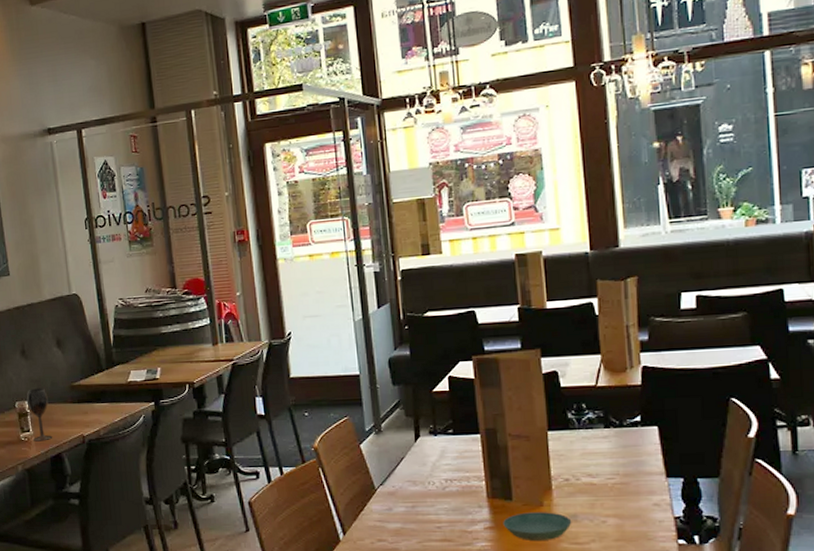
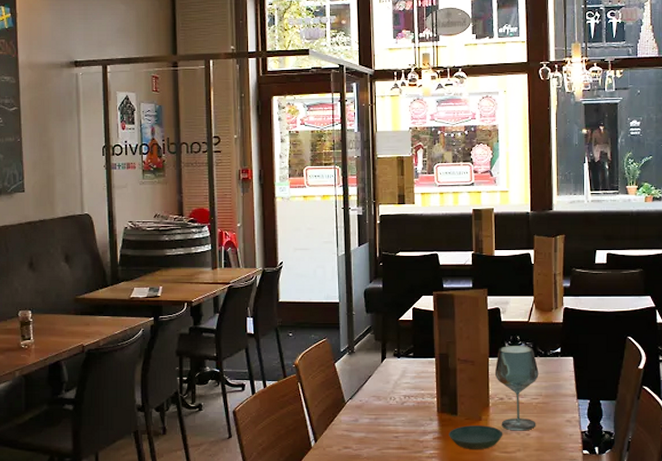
wine glass: present [26,388,53,442] -> none [30,299,53,349]
wine glass: none [556,414,614,518] -> present [494,345,539,431]

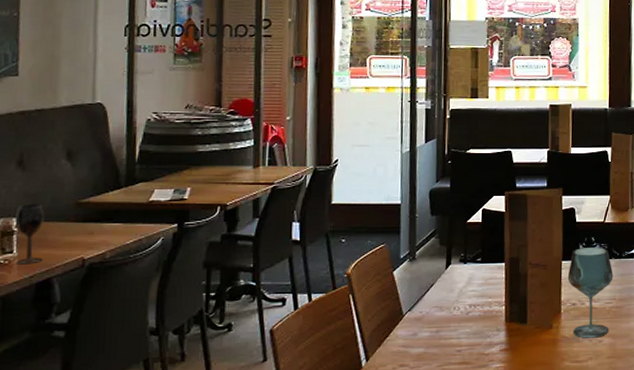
wine glass: none [30,299,53,349] -> present [15,204,45,265]
saucer: present [449,425,503,449] -> none [517,334,575,360]

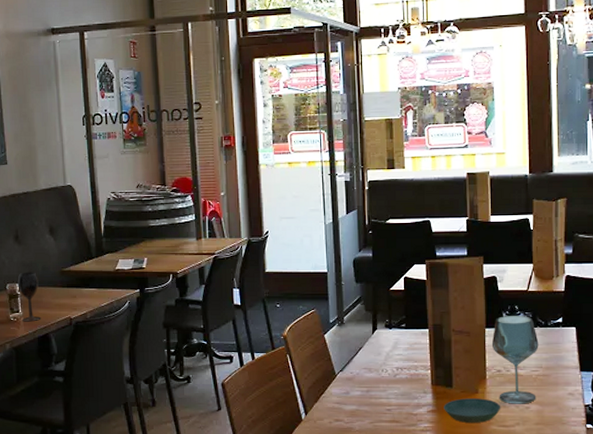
saucer: none [517,334,575,360] -> present [444,398,501,423]

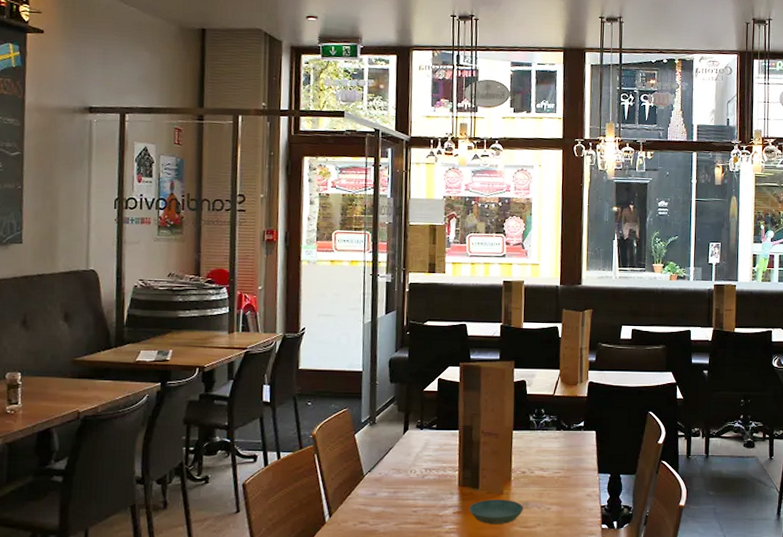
wine glass: present [17,272,41,322] -> none [19,360,45,415]
wine glass: present [491,315,539,404] -> none [518,418,562,505]

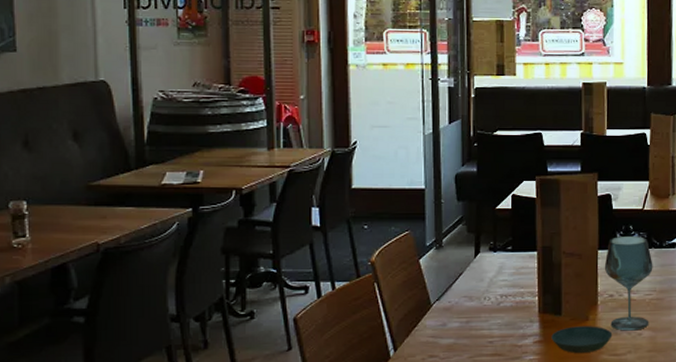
wine glass: none [518,418,562,505] -> present [604,235,653,331]

